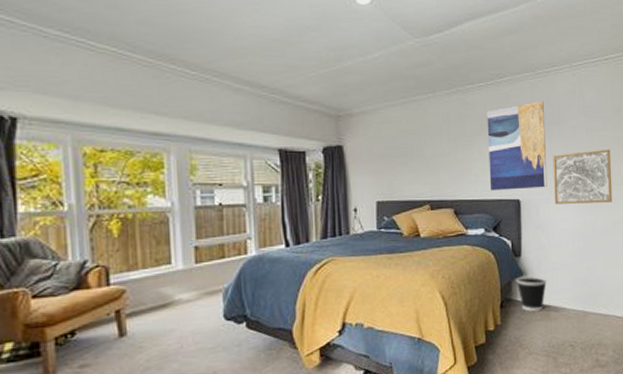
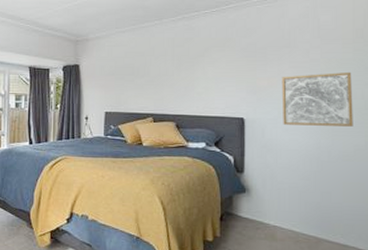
wall art: present [487,100,547,191] -> none [211,24,275,109]
wastebasket: present [516,275,548,311] -> none [238,192,273,229]

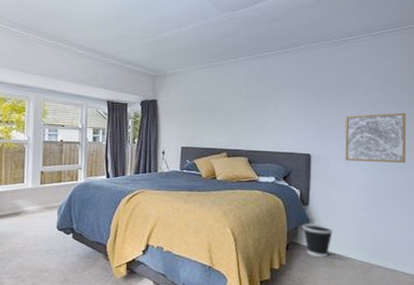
wastebasket: none [238,192,273,229] -> present [302,223,334,257]

